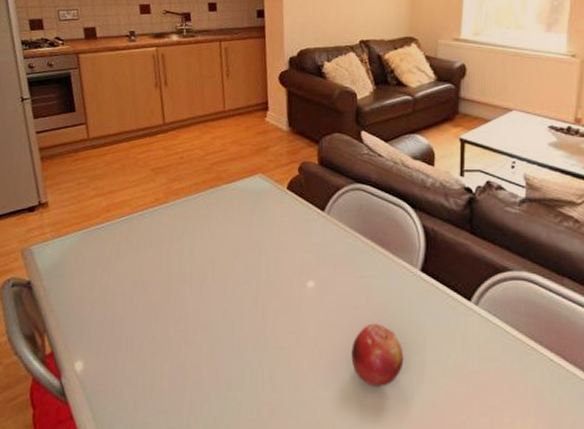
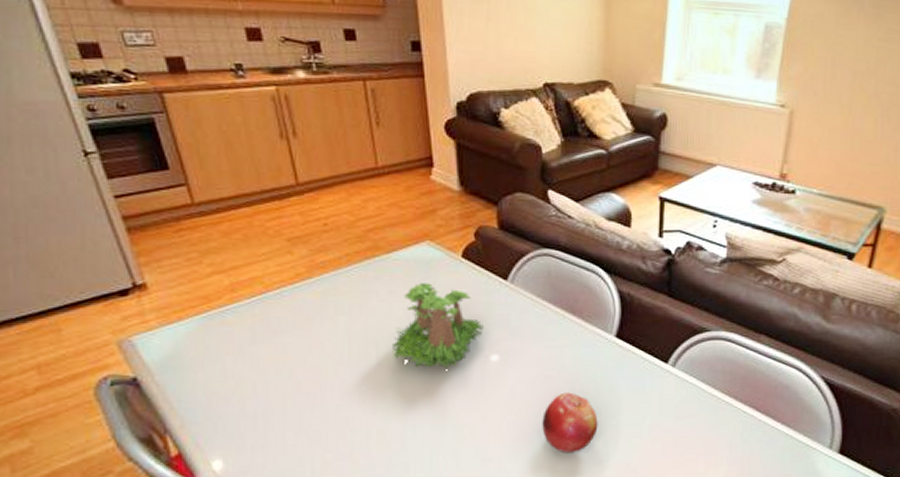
plant: none [224,187,304,292] -> present [391,256,485,369]

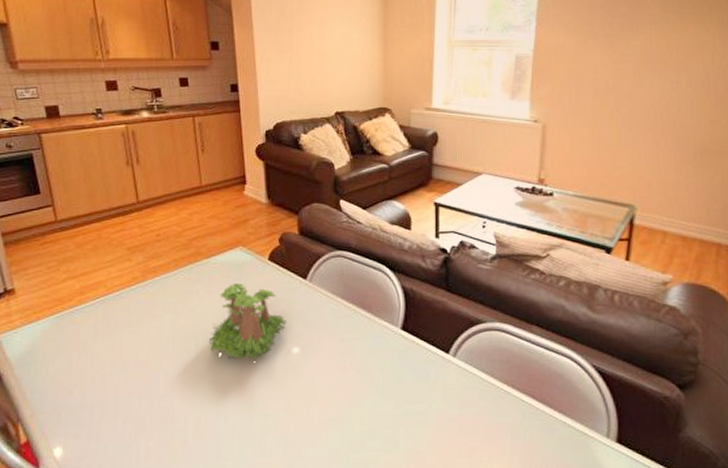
fruit: present [542,392,598,453] -> none [338,382,388,442]

